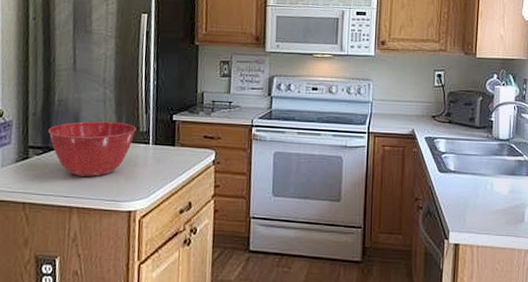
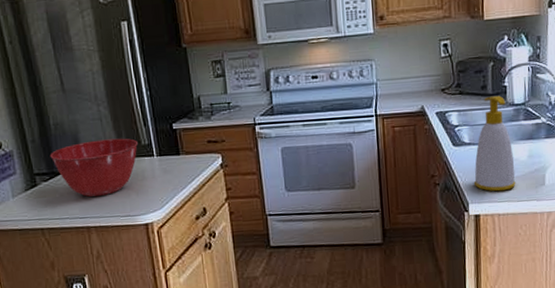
soap bottle: none [455,128,496,223] -> present [473,95,516,192]

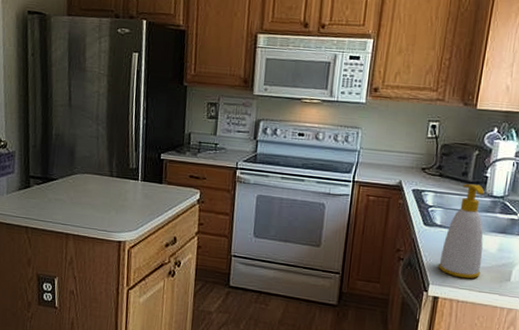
mixing bowl: present [50,138,138,197] -> none [46,155,126,208]

